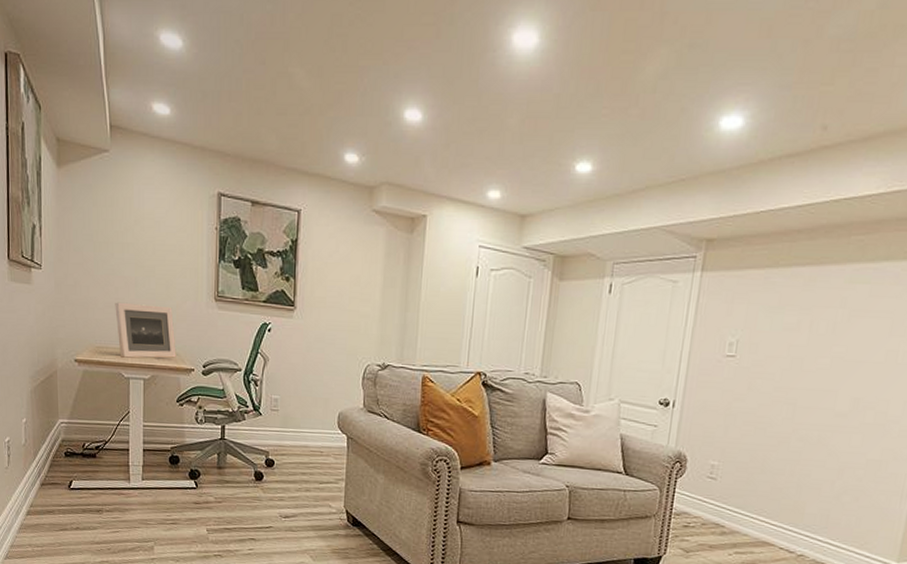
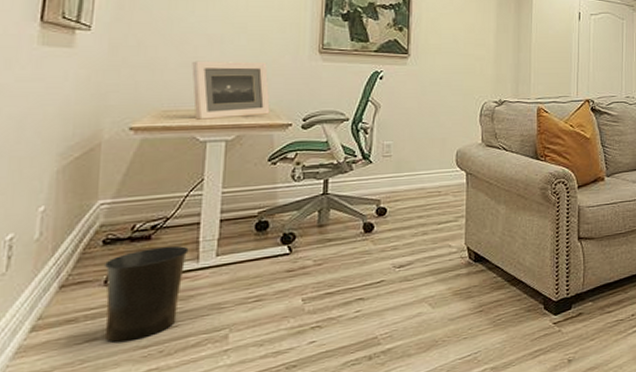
waste bin: none [67,464,123,536] -> present [104,245,189,343]

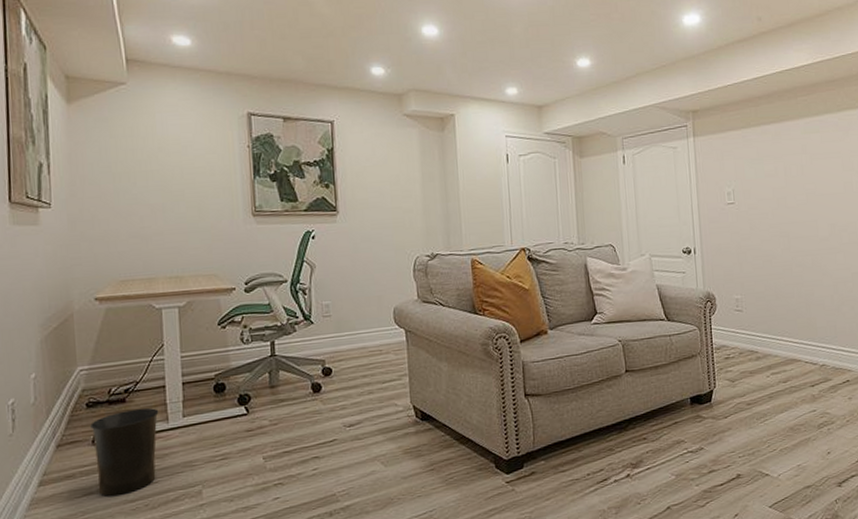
picture frame: present [192,60,270,121] -> none [140,228,214,289]

